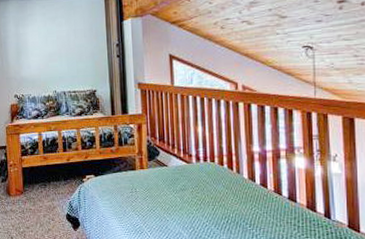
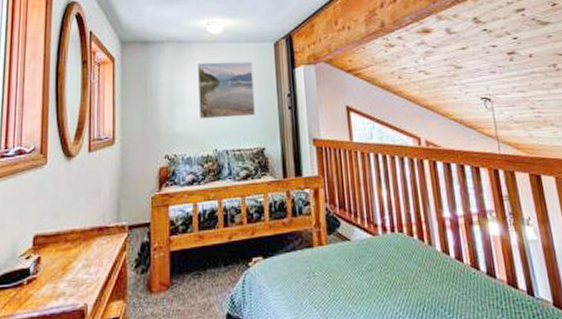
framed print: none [37,15,88,66] -> present [197,61,255,119]

